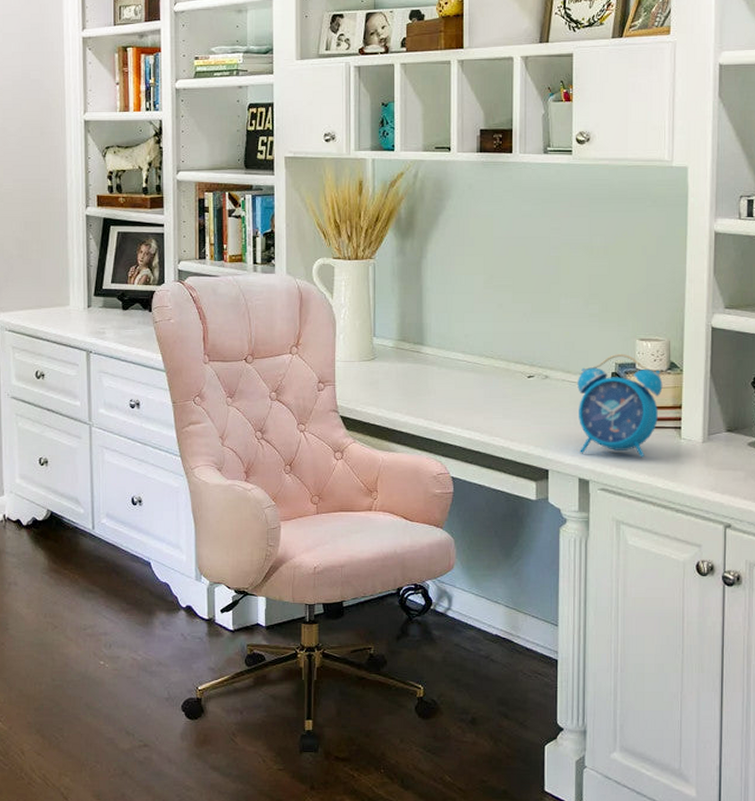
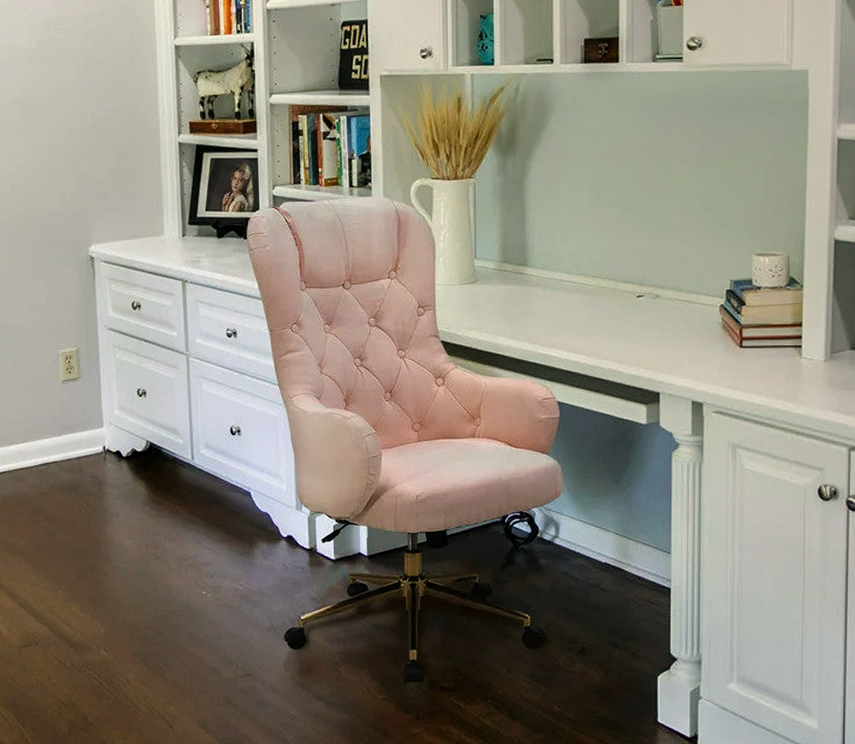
alarm clock: present [578,354,663,458] -> none [690,270,782,378]

